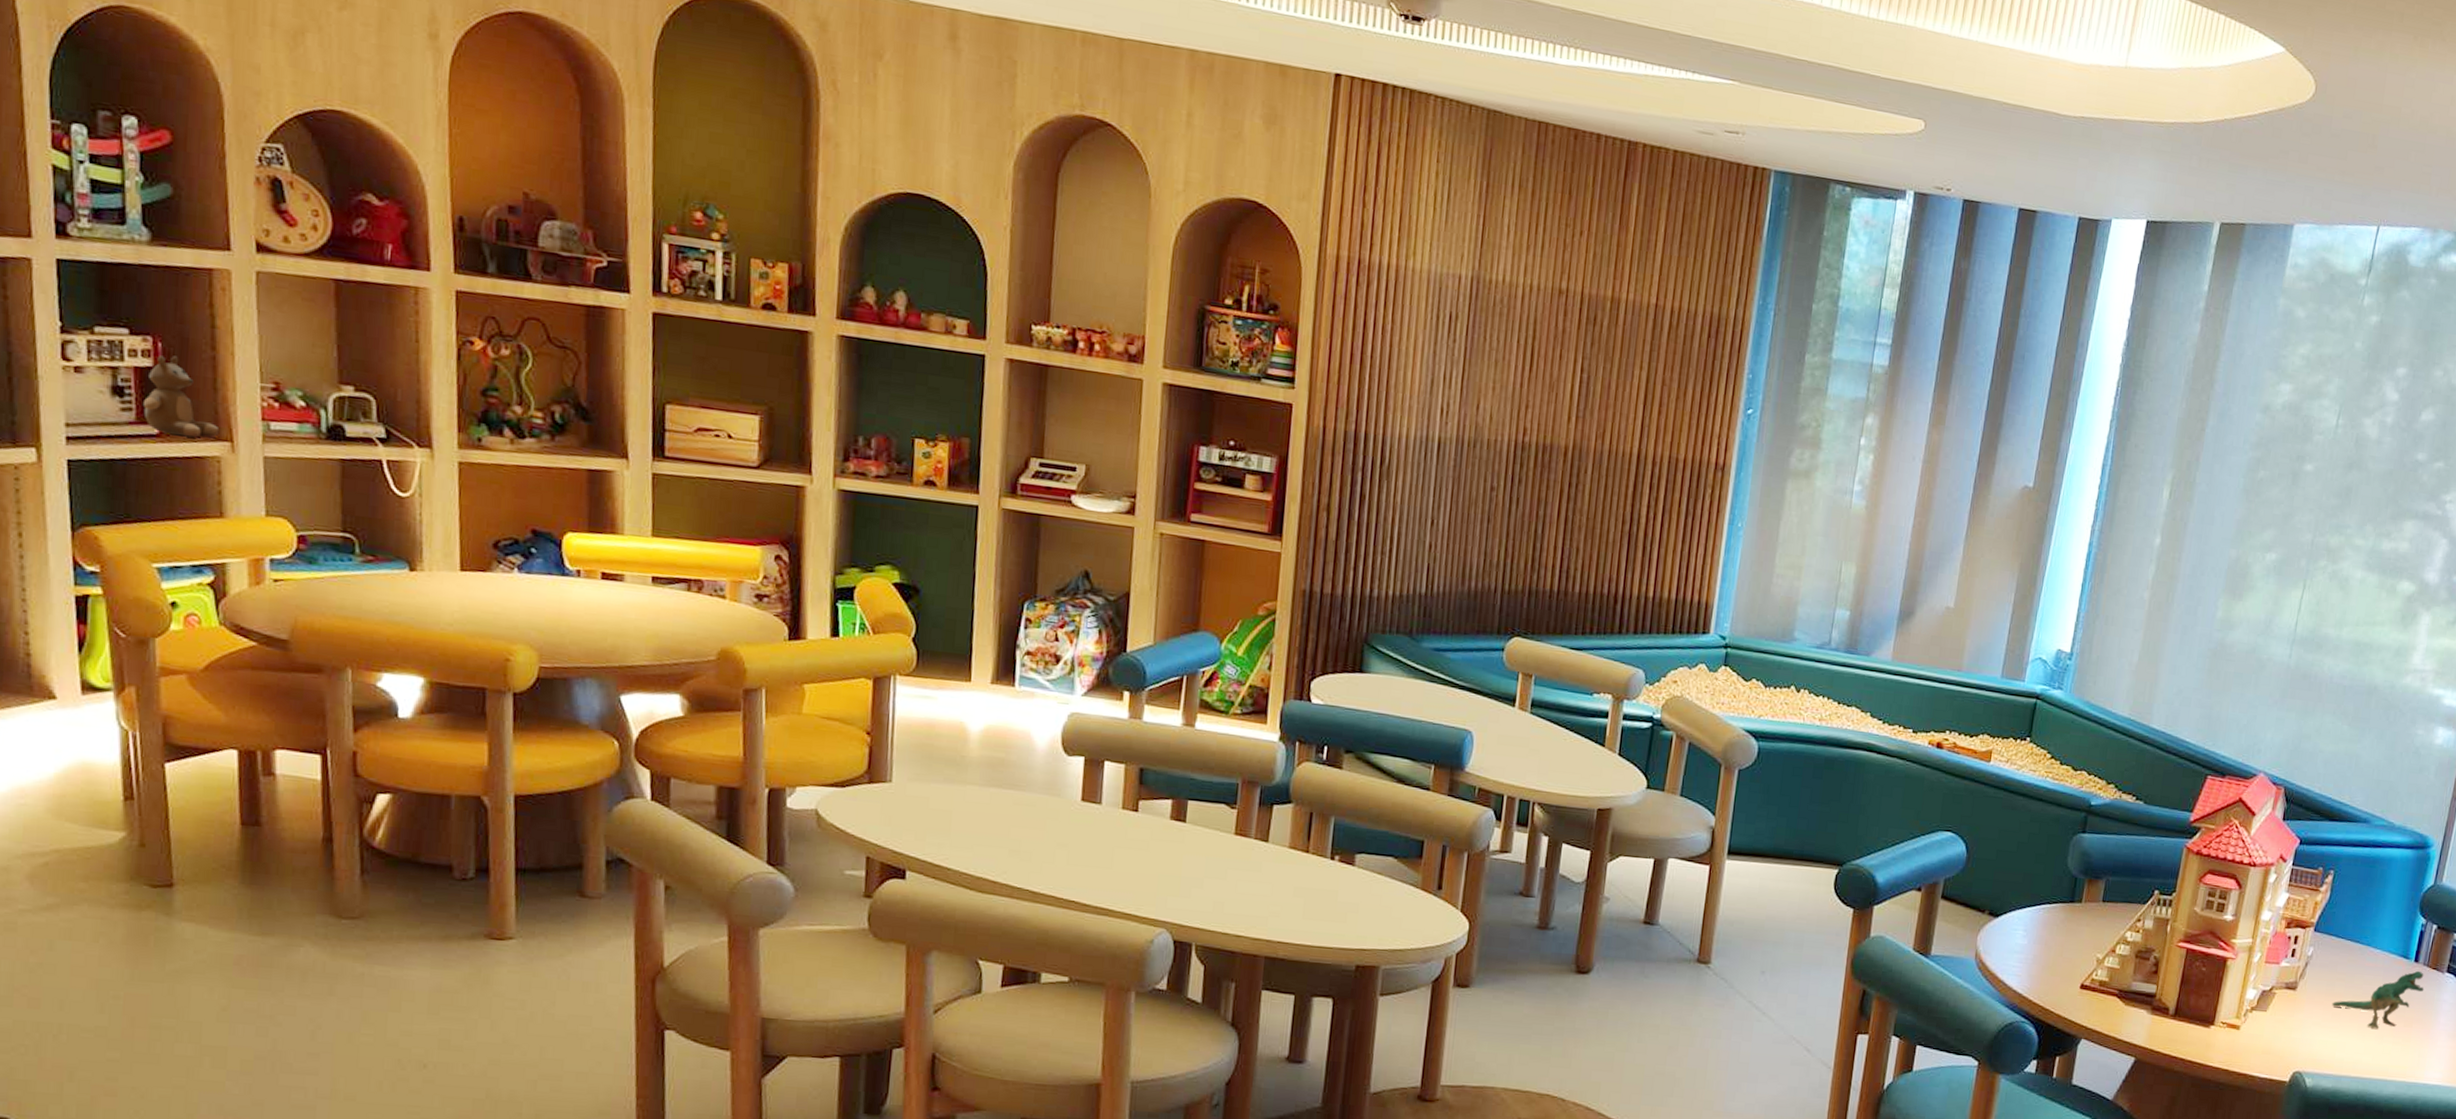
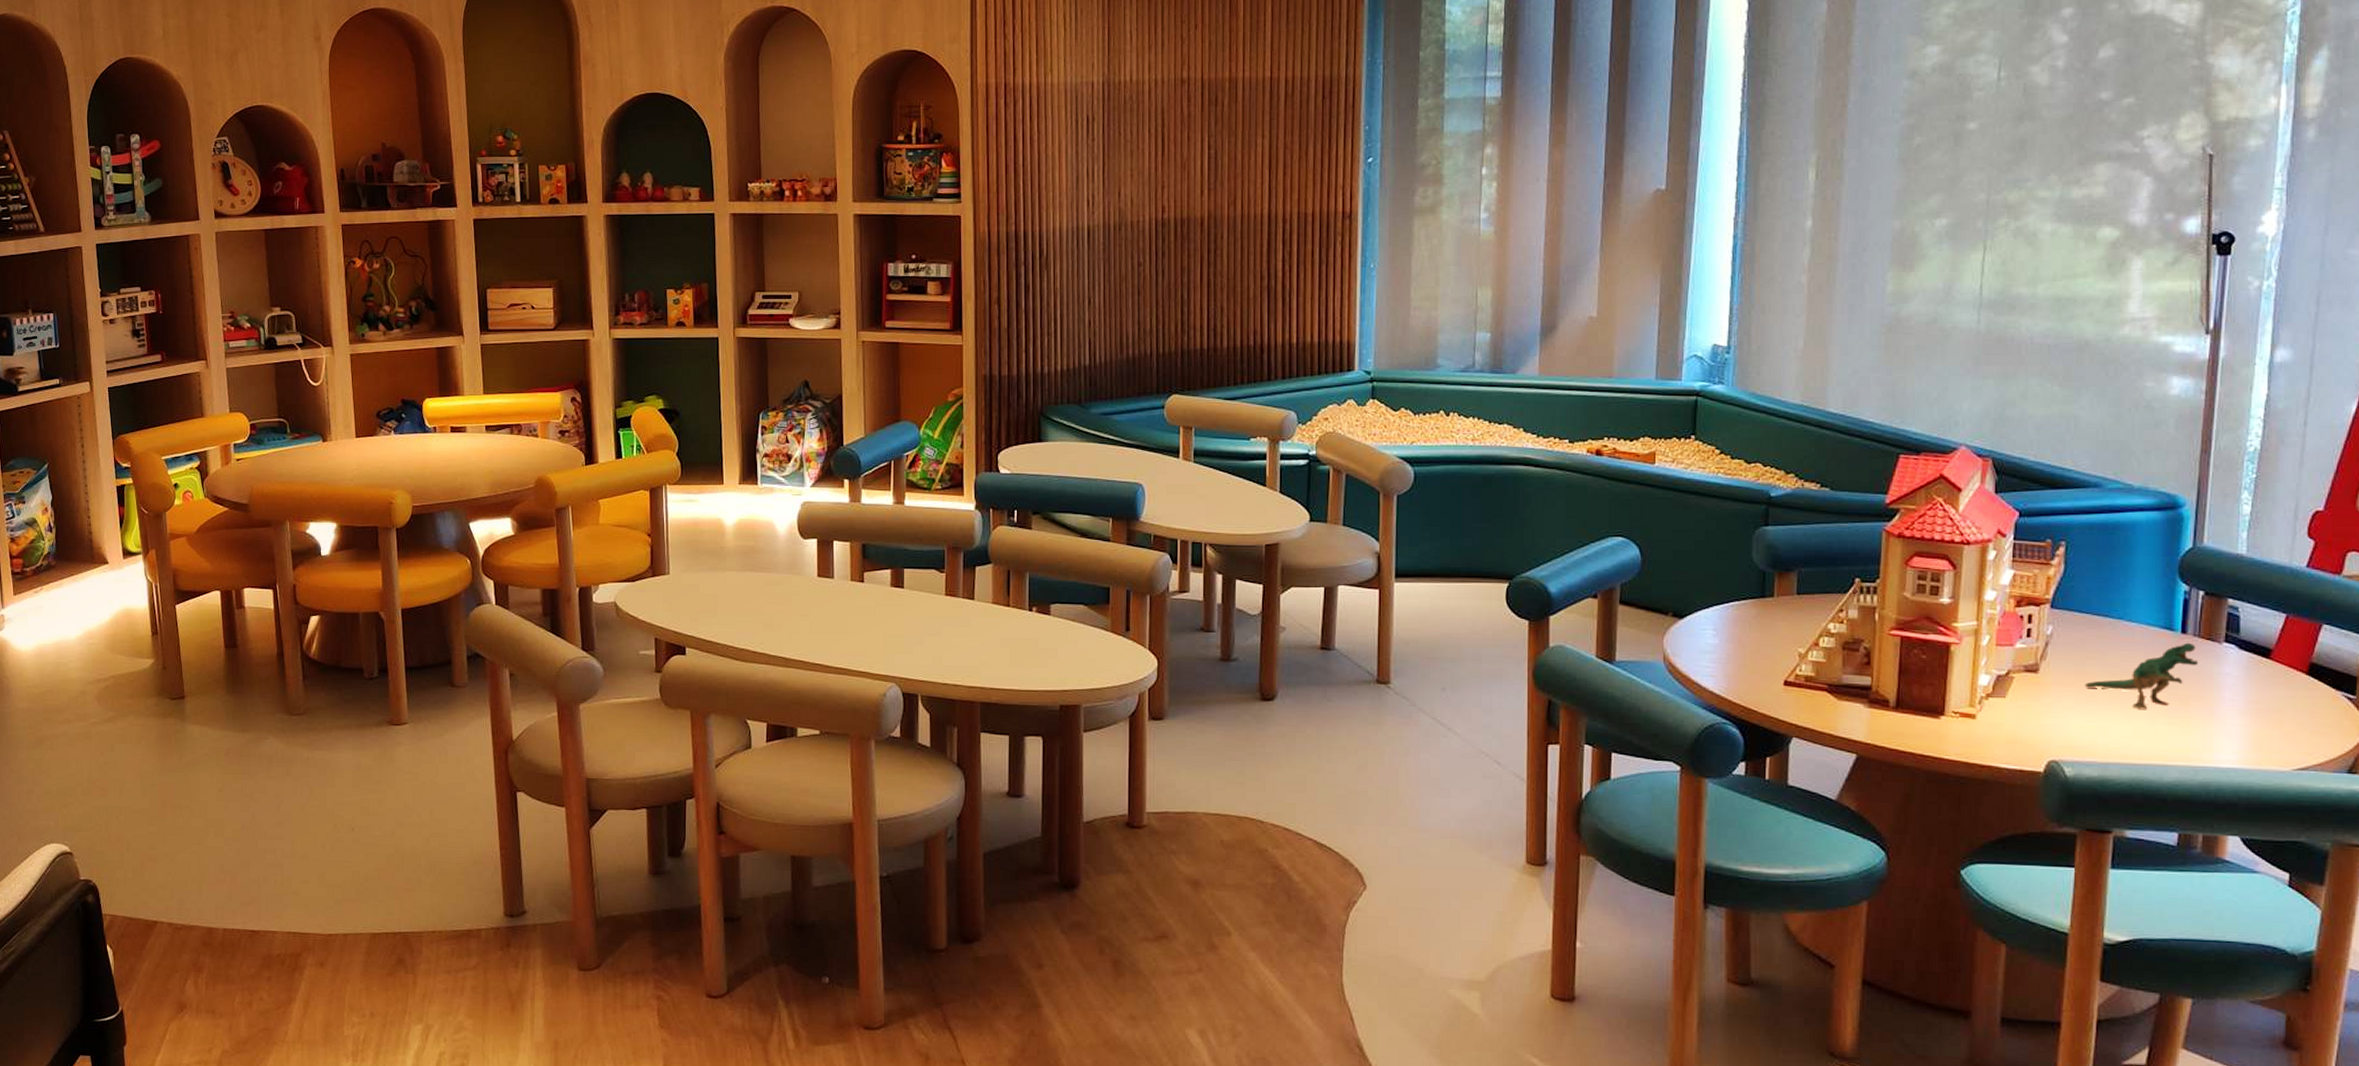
teddy bear: present [143,355,220,438] -> none [152,302,198,360]

